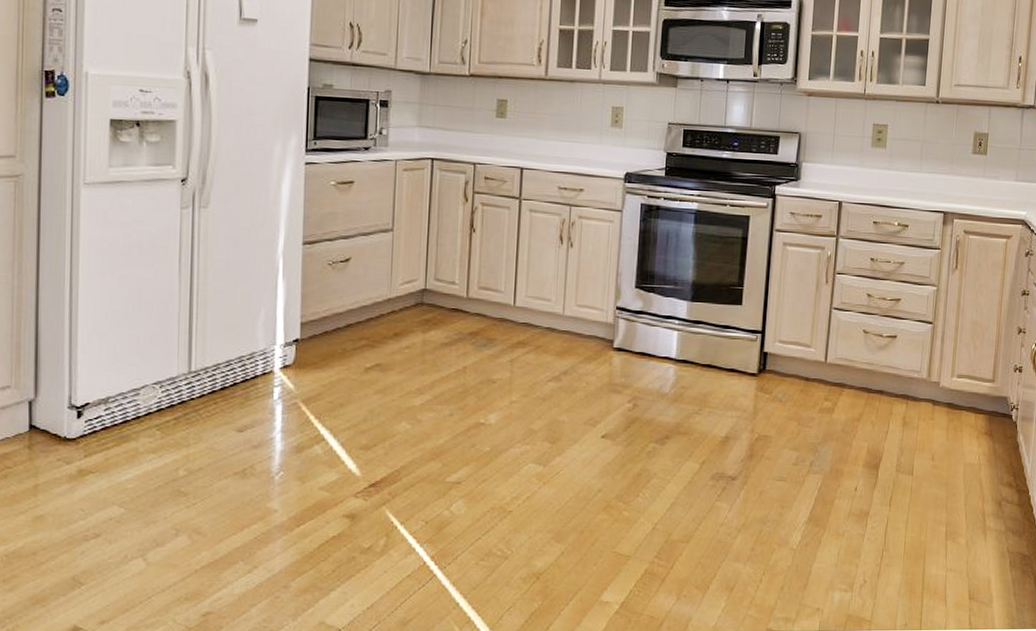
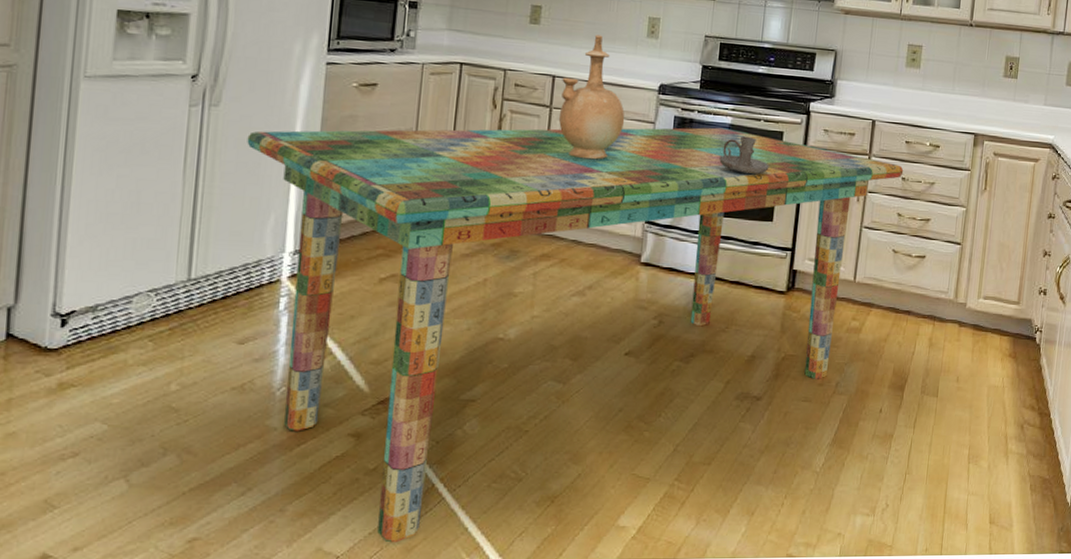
dining table: none [235,213,872,617] -> present [247,127,904,543]
vase: none [529,126,593,249] -> present [559,35,625,160]
candle holder: none [687,221,737,259] -> present [719,136,769,175]

